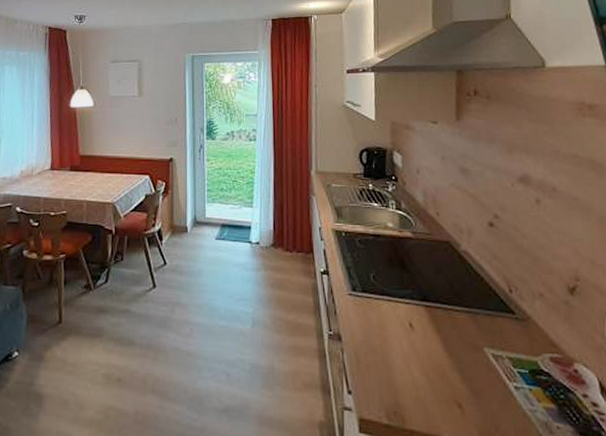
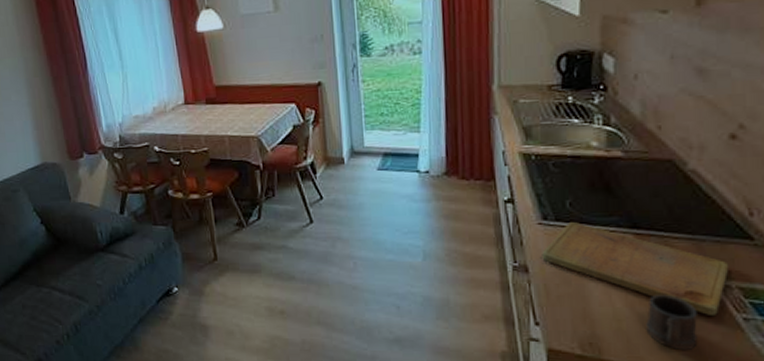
cutting board: none [352,294,500,385] -> present [542,222,729,317]
mug: none [439,364,482,418] -> present [646,295,698,350]

